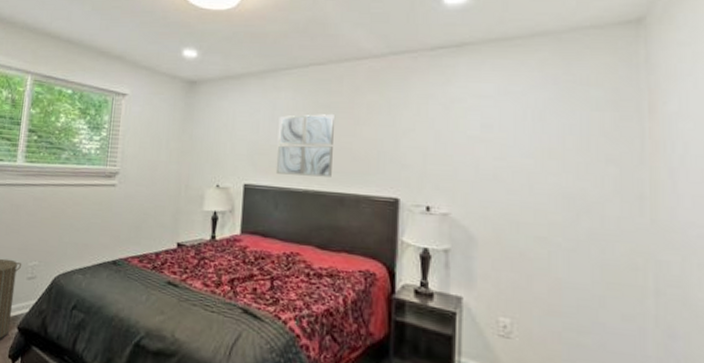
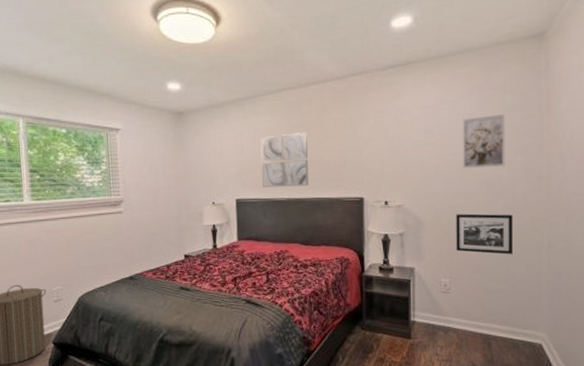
picture frame: none [521,233,602,297] -> present [456,213,513,254]
wall art: none [530,112,590,179] -> present [462,114,505,169]

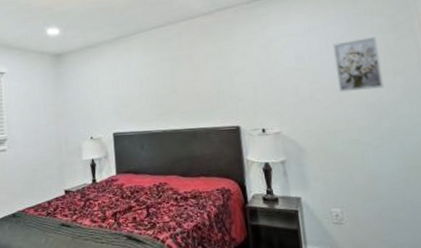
wall art: present [260,132,308,187] -> none [134,66,183,120]
picture frame: present [456,213,513,254] -> none [338,137,407,180]

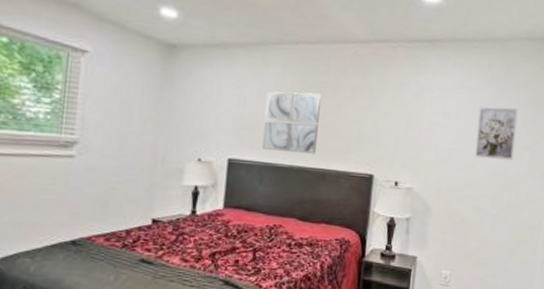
wall art: none [134,66,183,120] -> present [261,91,321,154]

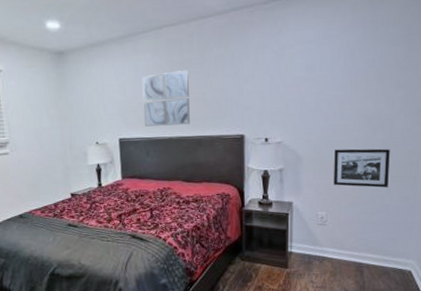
picture frame: none [460,203,515,250] -> present [334,148,390,188]
wall art: present [474,106,518,161] -> none [342,48,388,105]

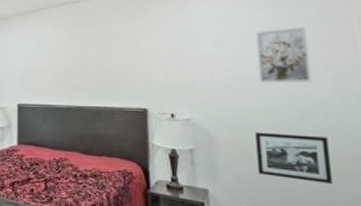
wall art: present [142,70,190,127] -> none [42,43,89,94]
wall art: none [342,48,388,105] -> present [255,27,312,83]

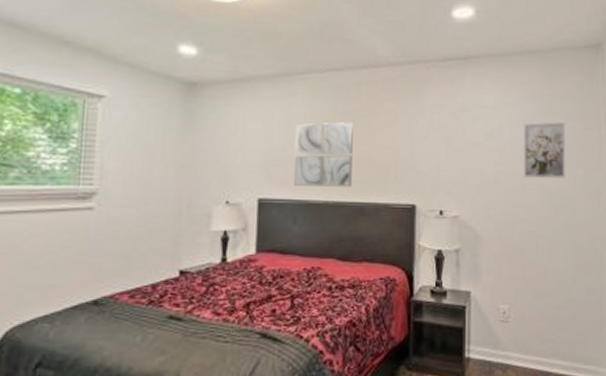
wall art: none [42,43,89,94] -> present [293,122,353,187]
picture frame: present [255,132,332,184] -> none [516,229,574,277]

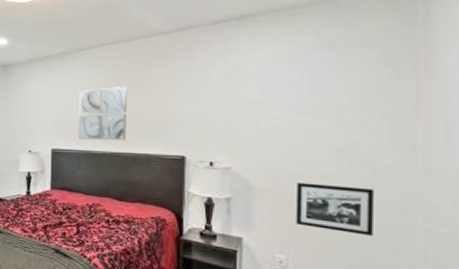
picture frame: none [516,229,574,277] -> present [296,182,374,236]
wall art: present [523,122,566,179] -> none [307,72,366,133]

